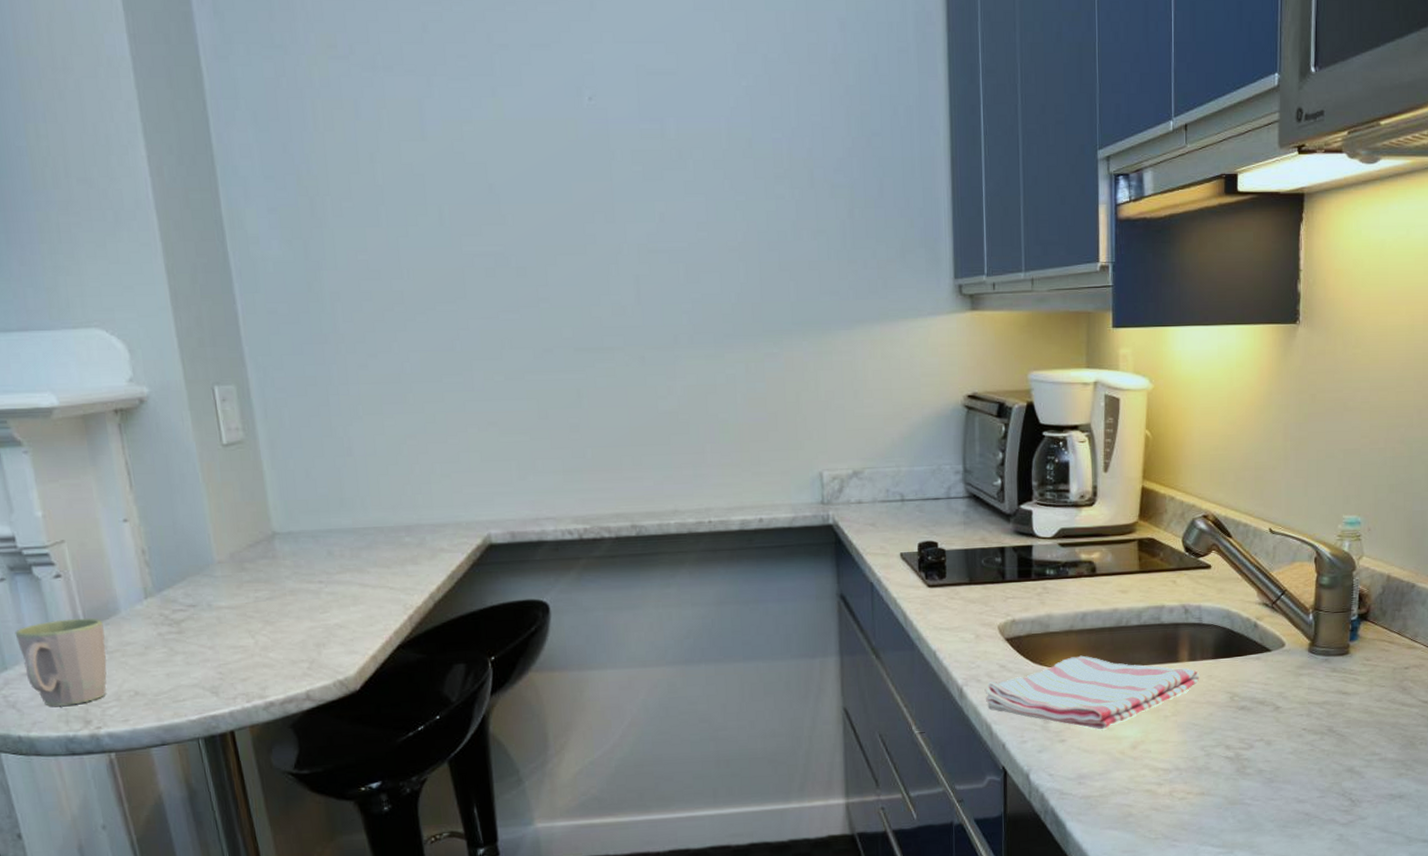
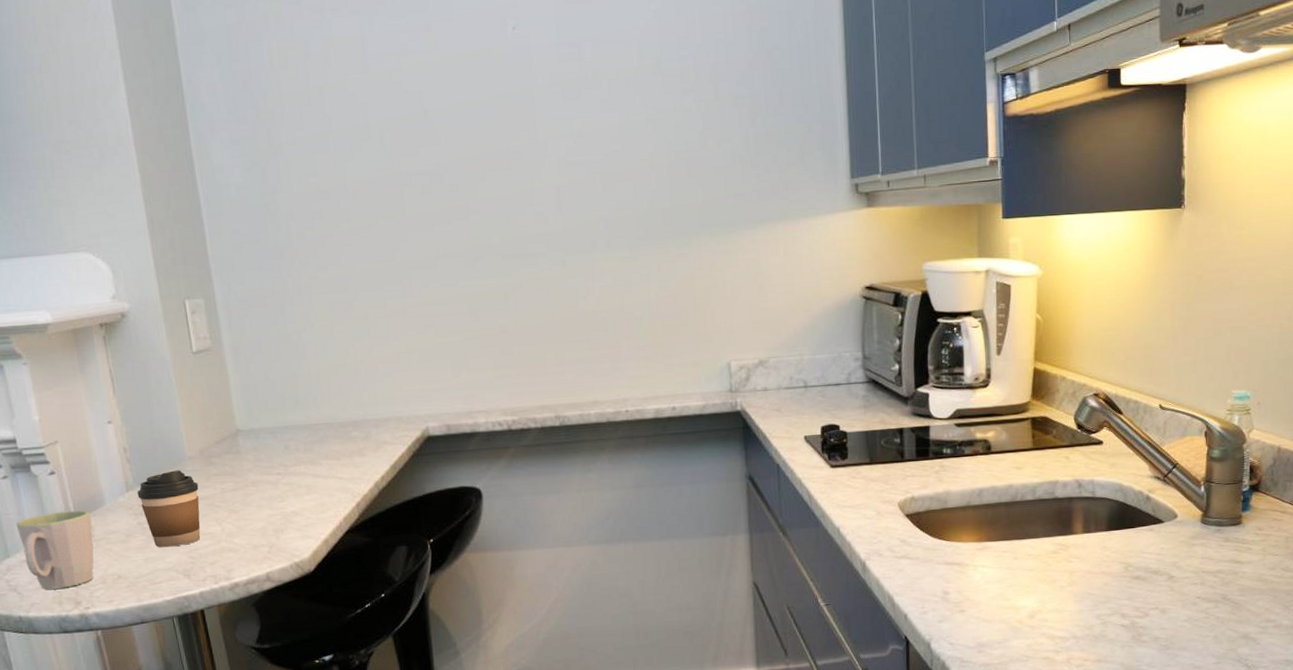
coffee cup: none [157,575,231,662] -> present [137,470,201,548]
dish towel: present [984,655,1200,730] -> none [886,529,1094,601]

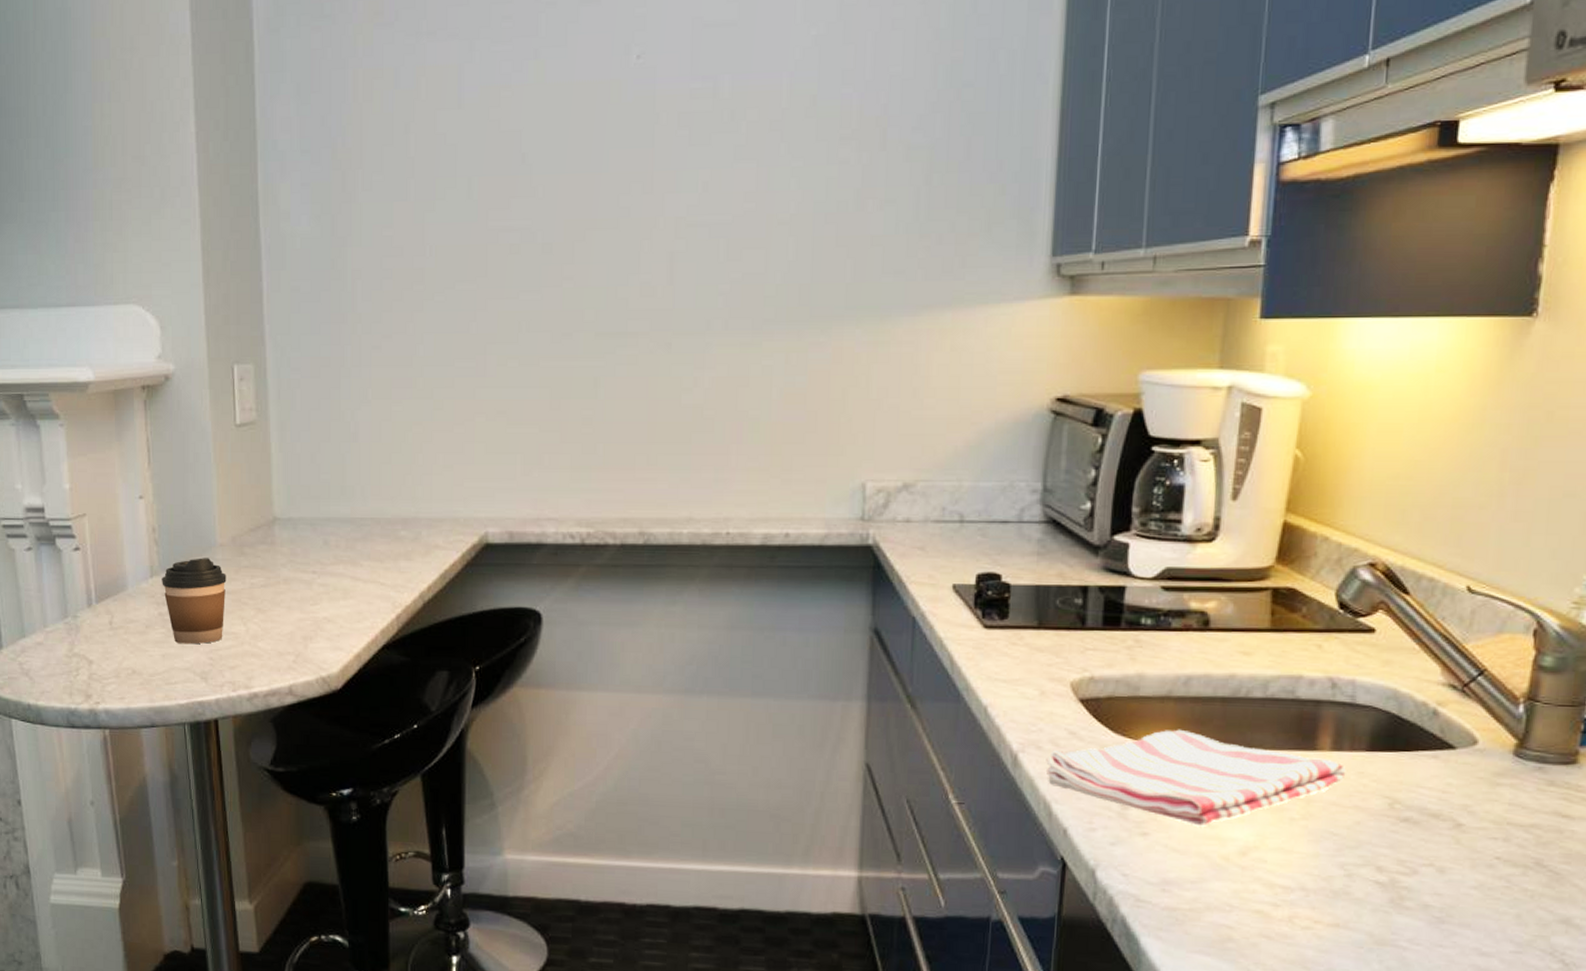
mug: present [16,510,94,589] -> none [35,592,111,678]
dish towel: none [886,529,1094,601] -> present [1045,729,1346,827]

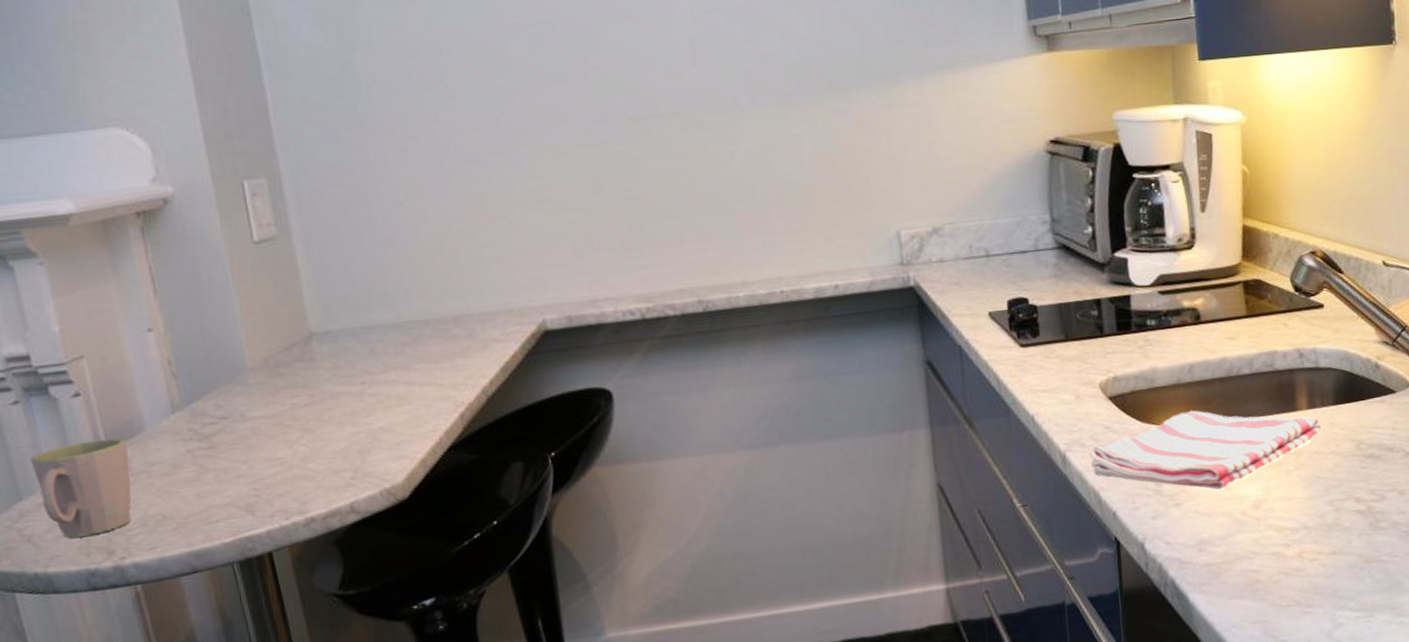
mug: none [35,592,111,678] -> present [30,438,131,538]
coffee cup: present [162,558,227,645] -> none [186,384,267,479]

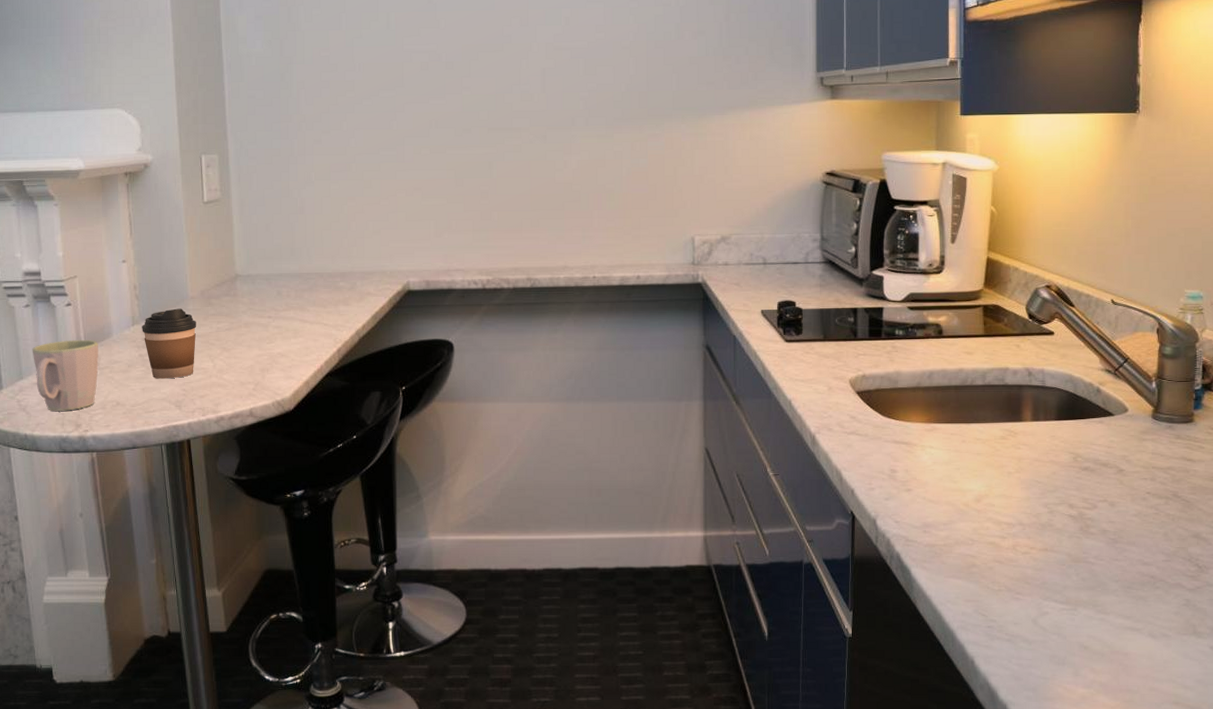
coffee cup: none [186,384,267,479] -> present [142,308,197,379]
dish towel: present [1089,410,1322,491] -> none [835,411,1043,482]

